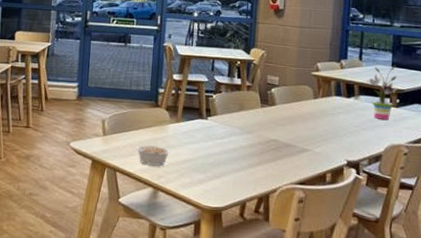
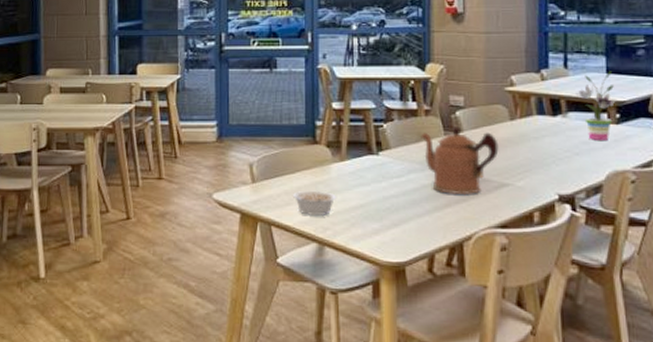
coffeepot: none [242,99,303,157] -> present [421,125,499,196]

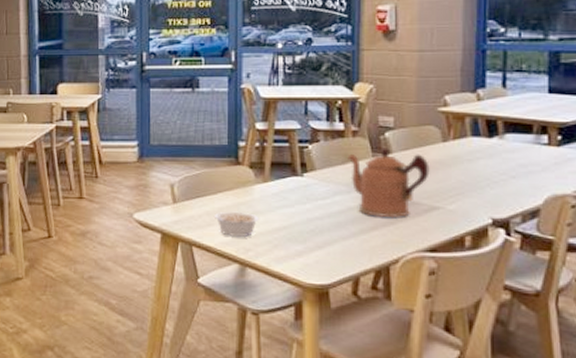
potted plant: present [575,71,618,140] -> none [514,90,560,163]

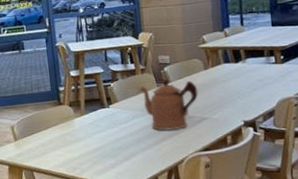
legume: present [215,211,260,237] -> none [47,140,82,160]

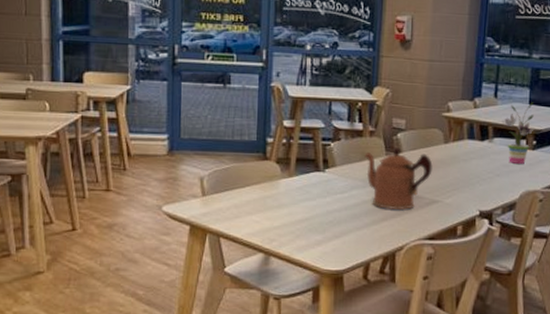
potted plant: none [251,24,281,78] -> present [502,102,536,164]

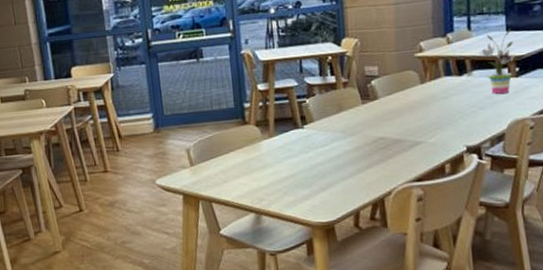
coffeepot: present [364,146,433,211] -> none [340,93,412,157]

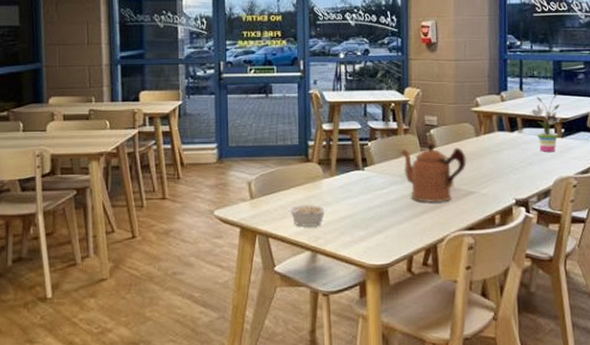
legume: none [229,166,269,190] -> present [288,204,328,227]
coffeepot: none [340,93,412,157] -> present [400,142,467,203]

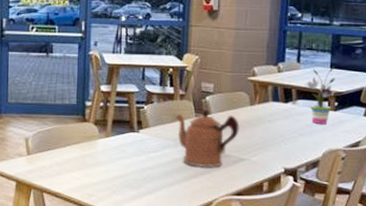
legume: present [288,204,328,227] -> none [63,162,102,184]

